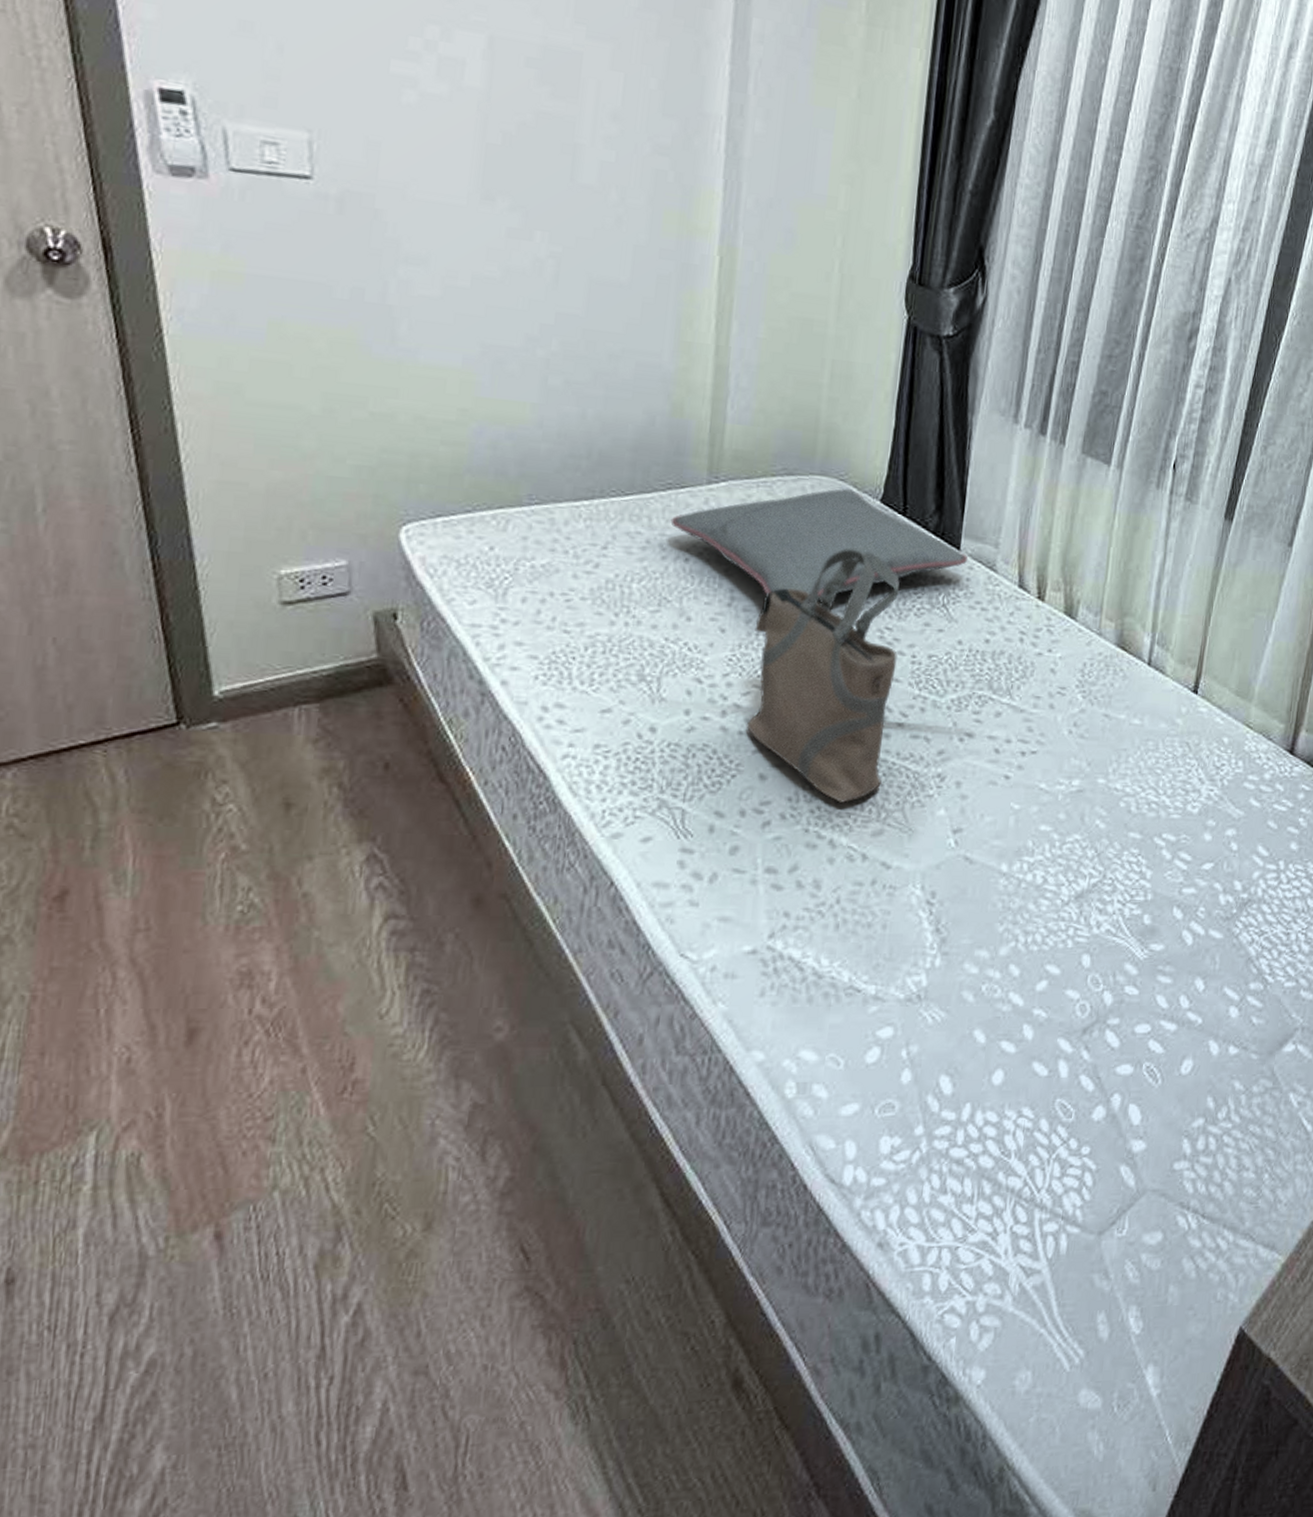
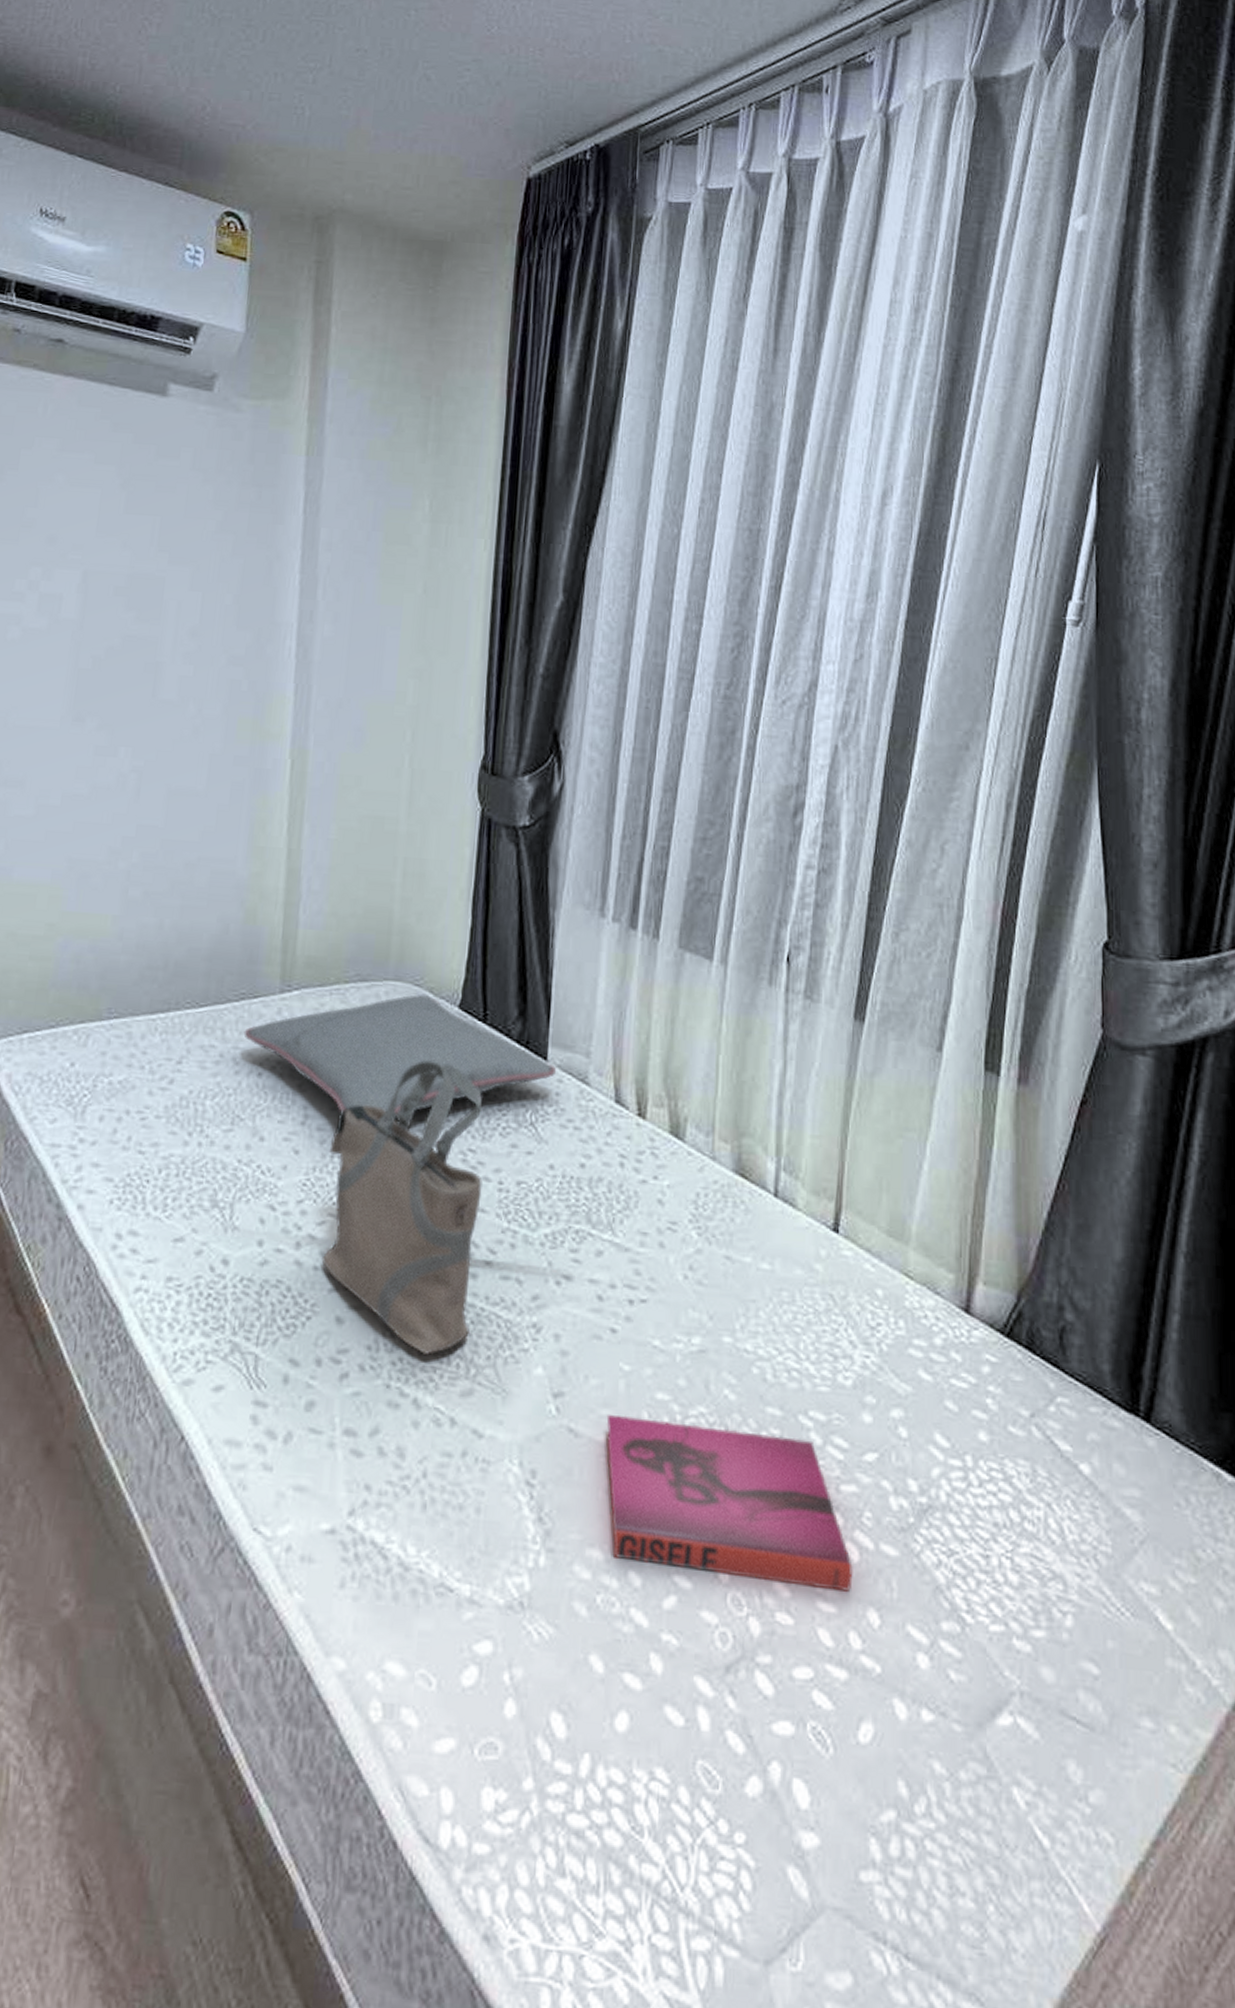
hardback book: none [996,844,1187,967] -> present [606,1413,853,1592]

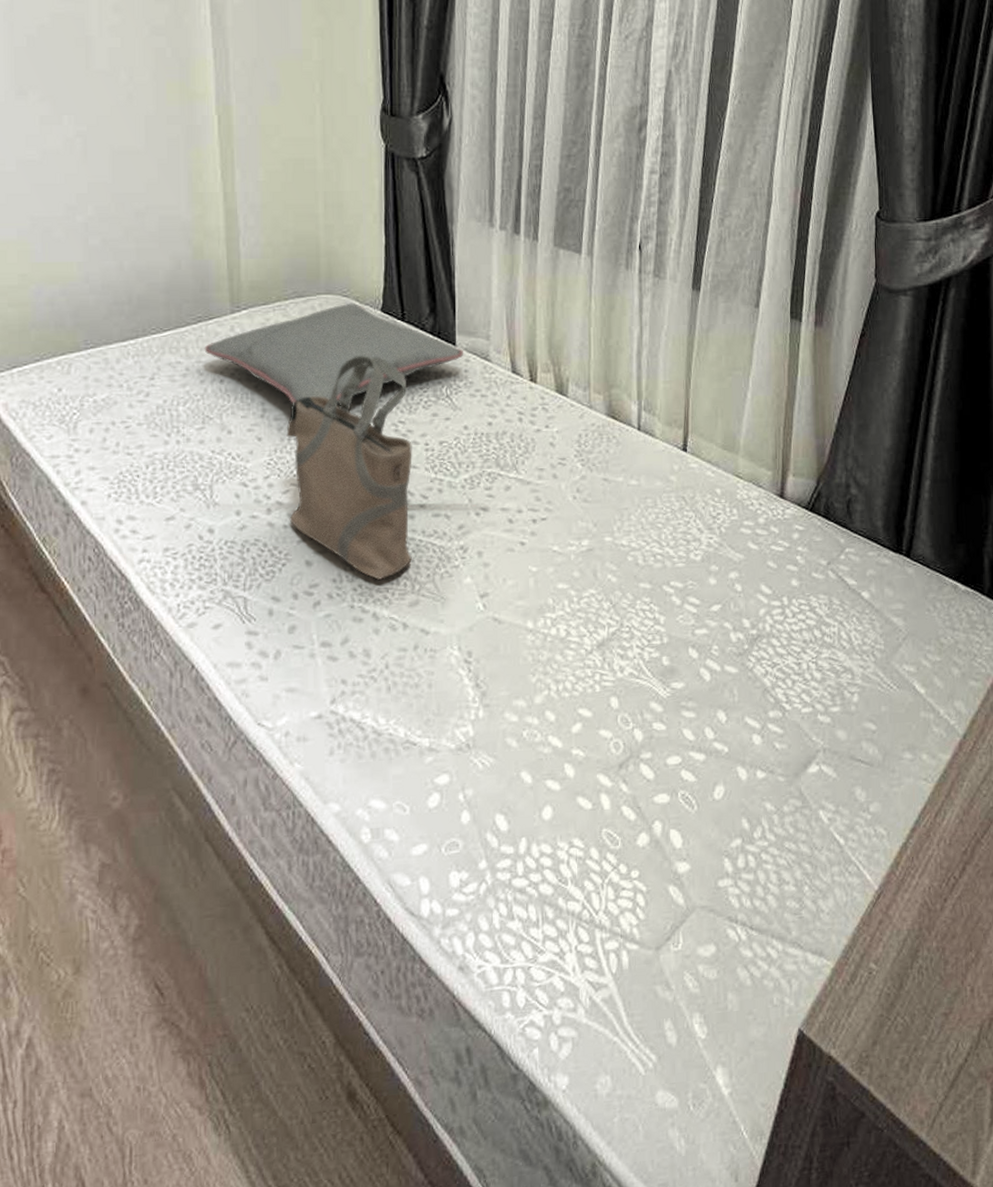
hardback book: present [606,1413,853,1592] -> none [521,602,706,705]

